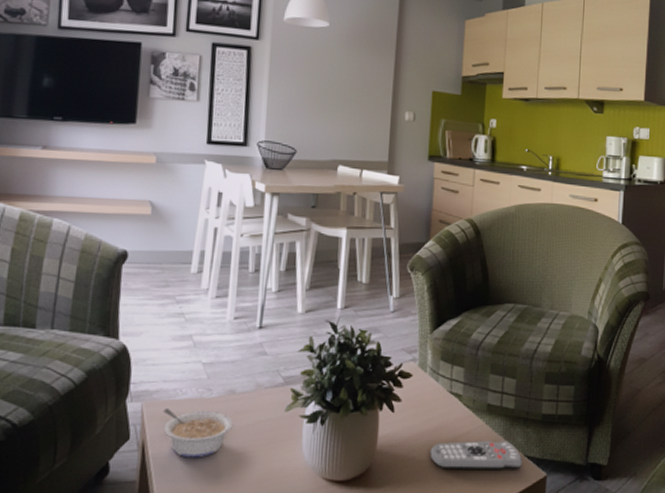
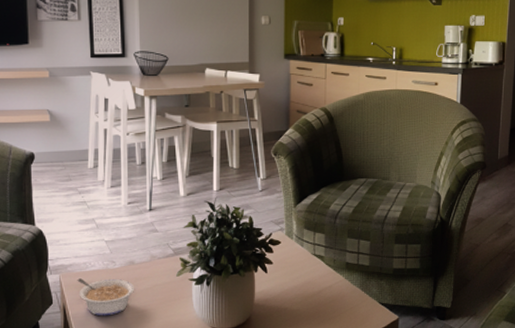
remote control: present [430,441,522,470] -> none [299,292,377,317]

